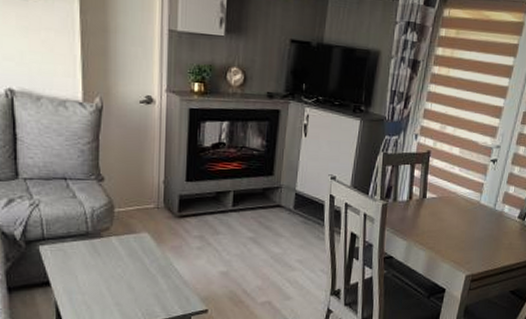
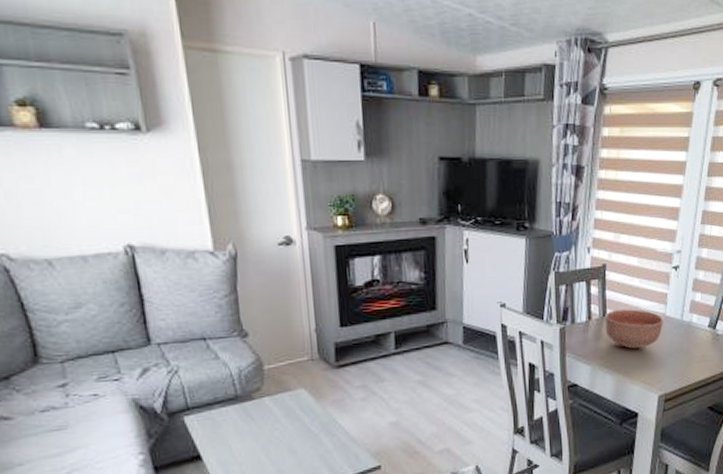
bowl: none [423,193,478,231] -> present [604,309,664,350]

